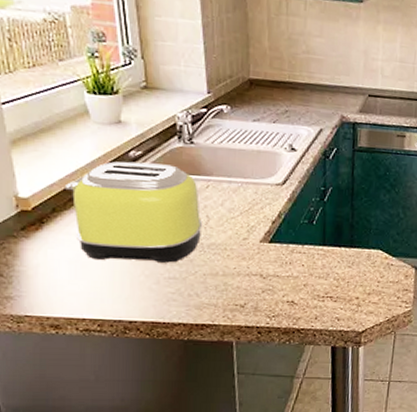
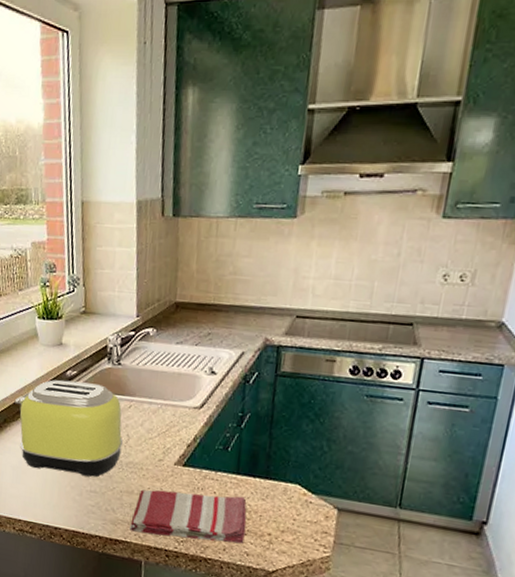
dish towel: none [217,266,336,314] -> present [130,489,247,544]

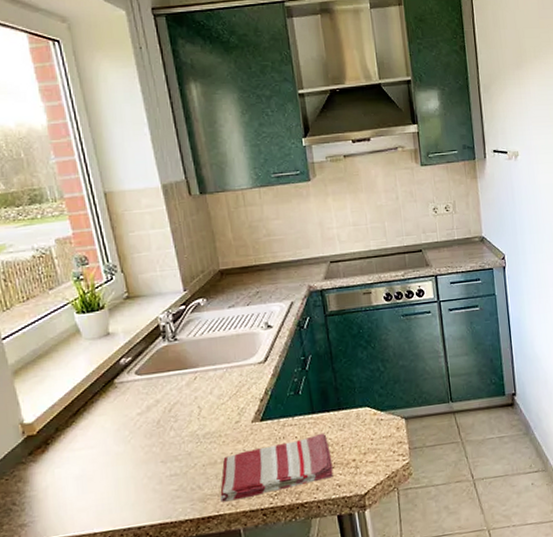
toaster: present [14,380,124,477] -> none [64,364,196,471]

